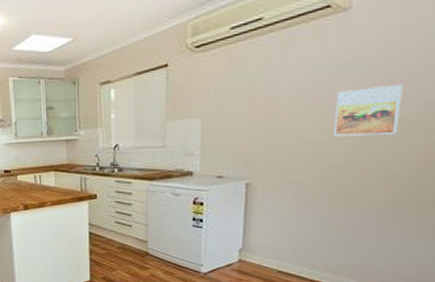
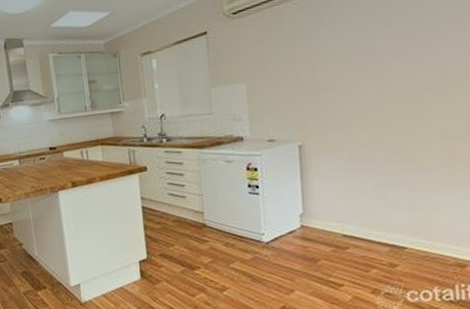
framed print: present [332,83,404,137] -> none [378,37,444,93]

